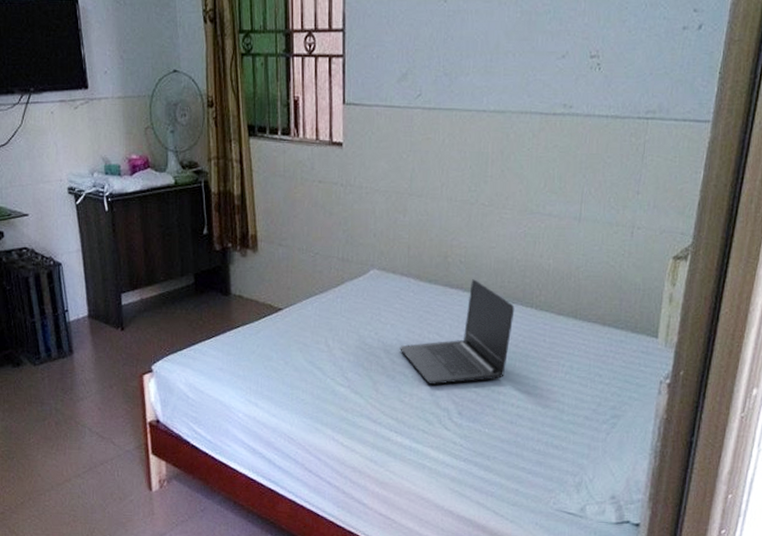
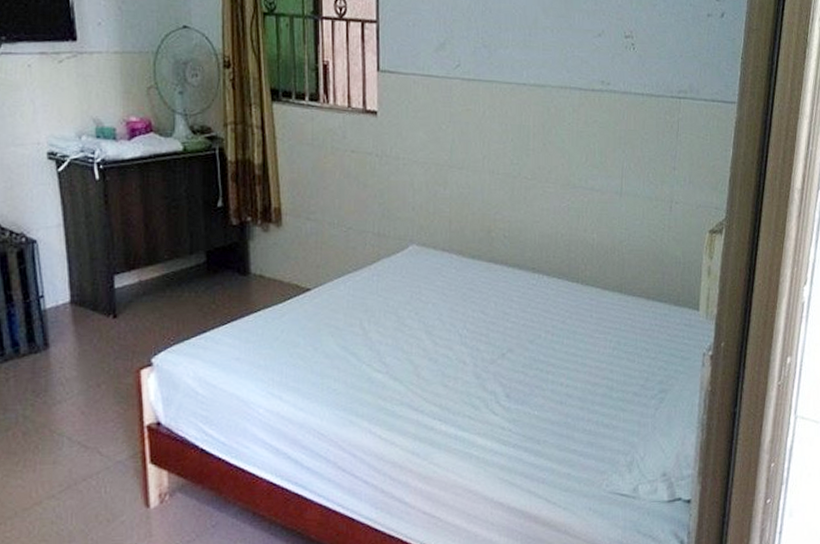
laptop: present [400,279,515,385] -> none [442,254,561,366]

